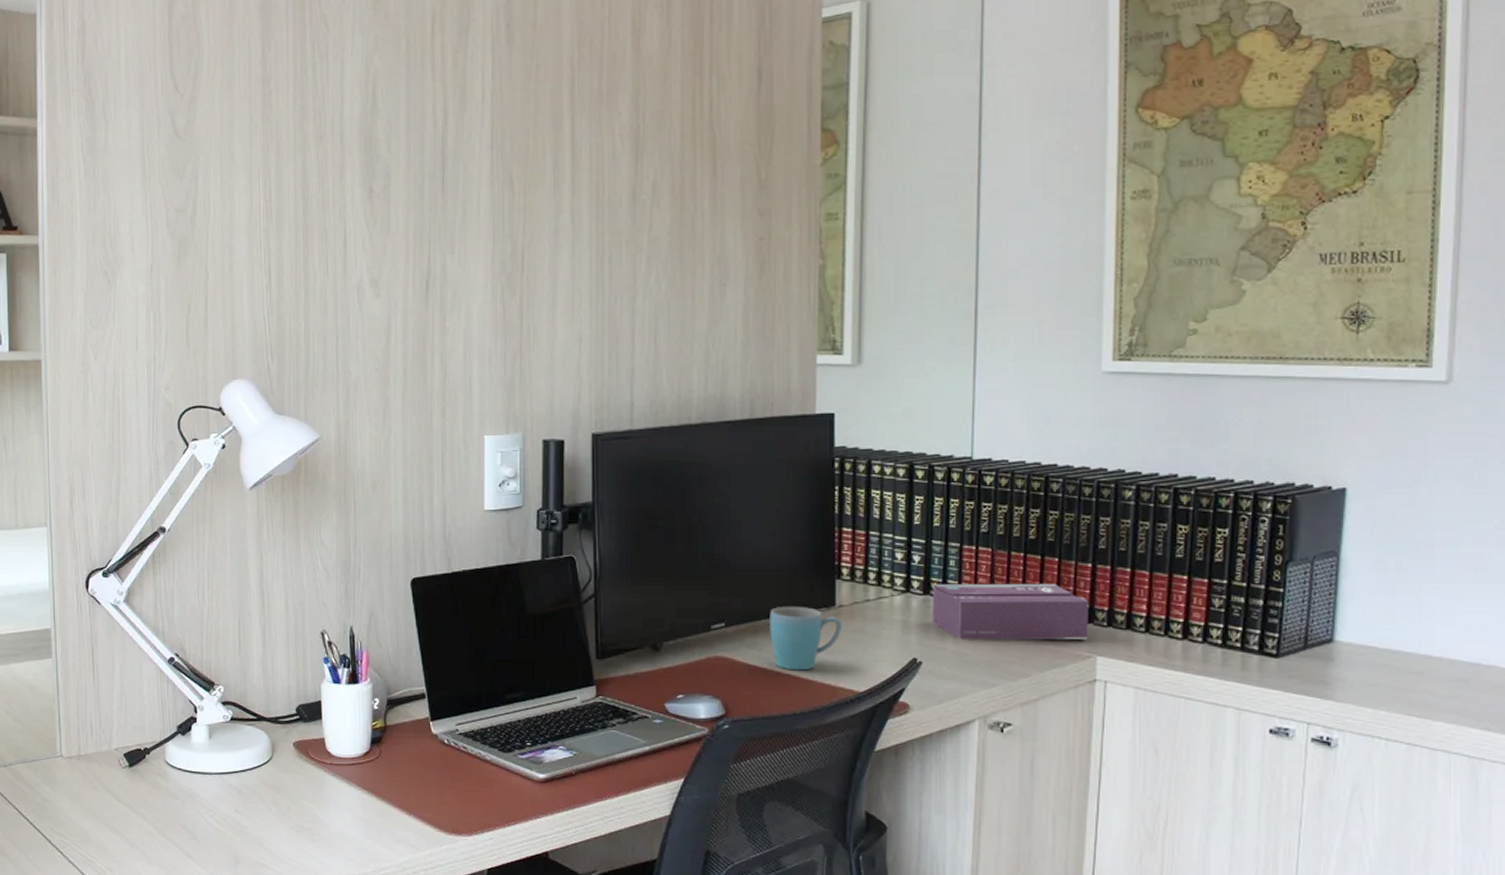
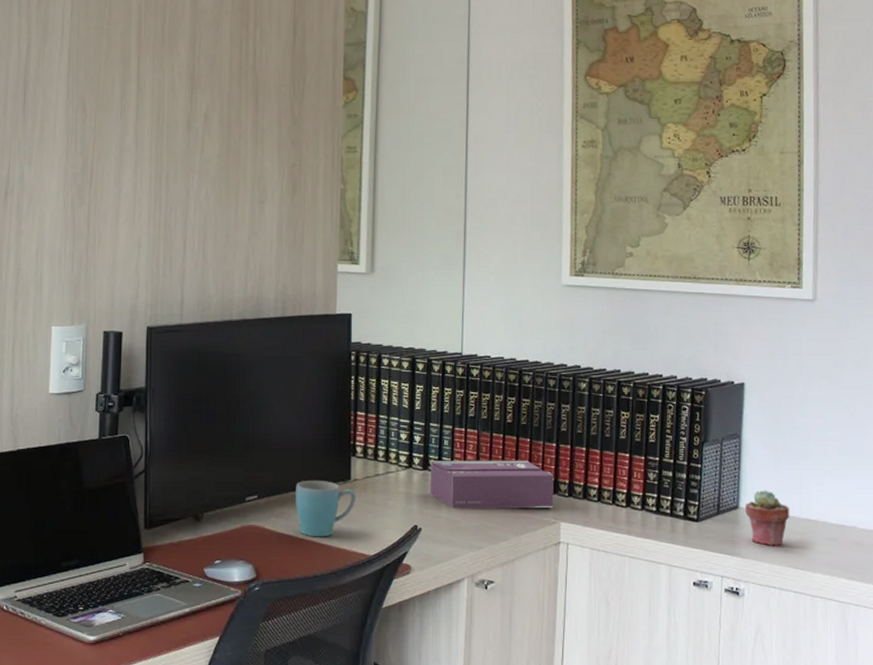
potted succulent: none [1343,620,1404,690] -> present [745,490,790,547]

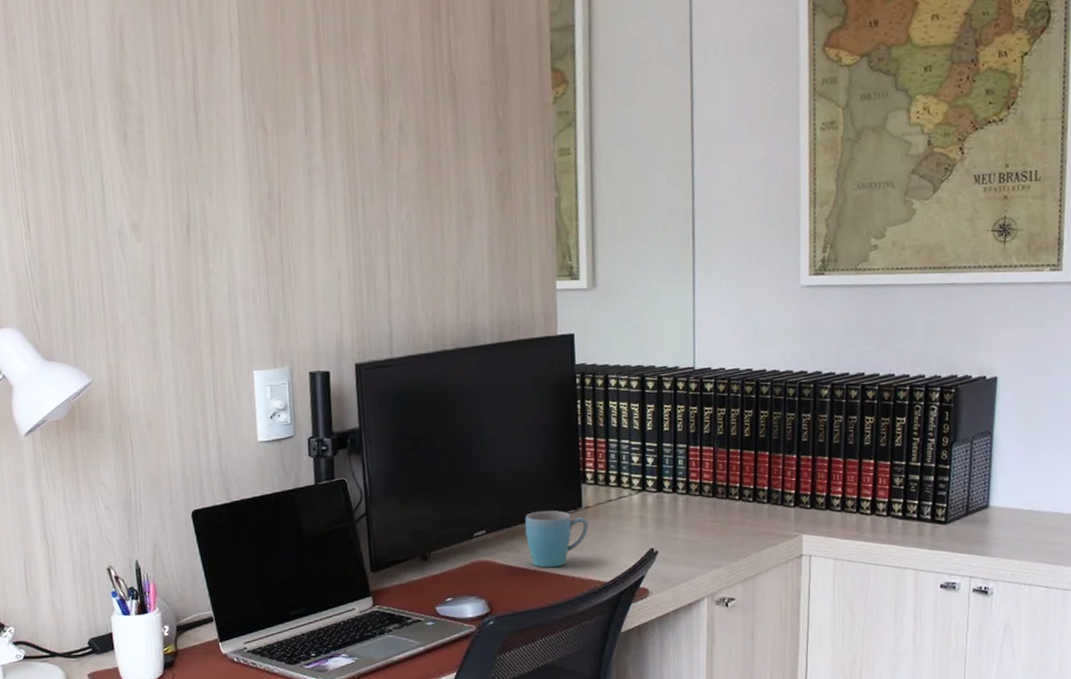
tissue box: present [429,460,554,509] -> none [665,474,795,529]
potted succulent: present [745,490,790,547] -> none [996,487,1042,544]

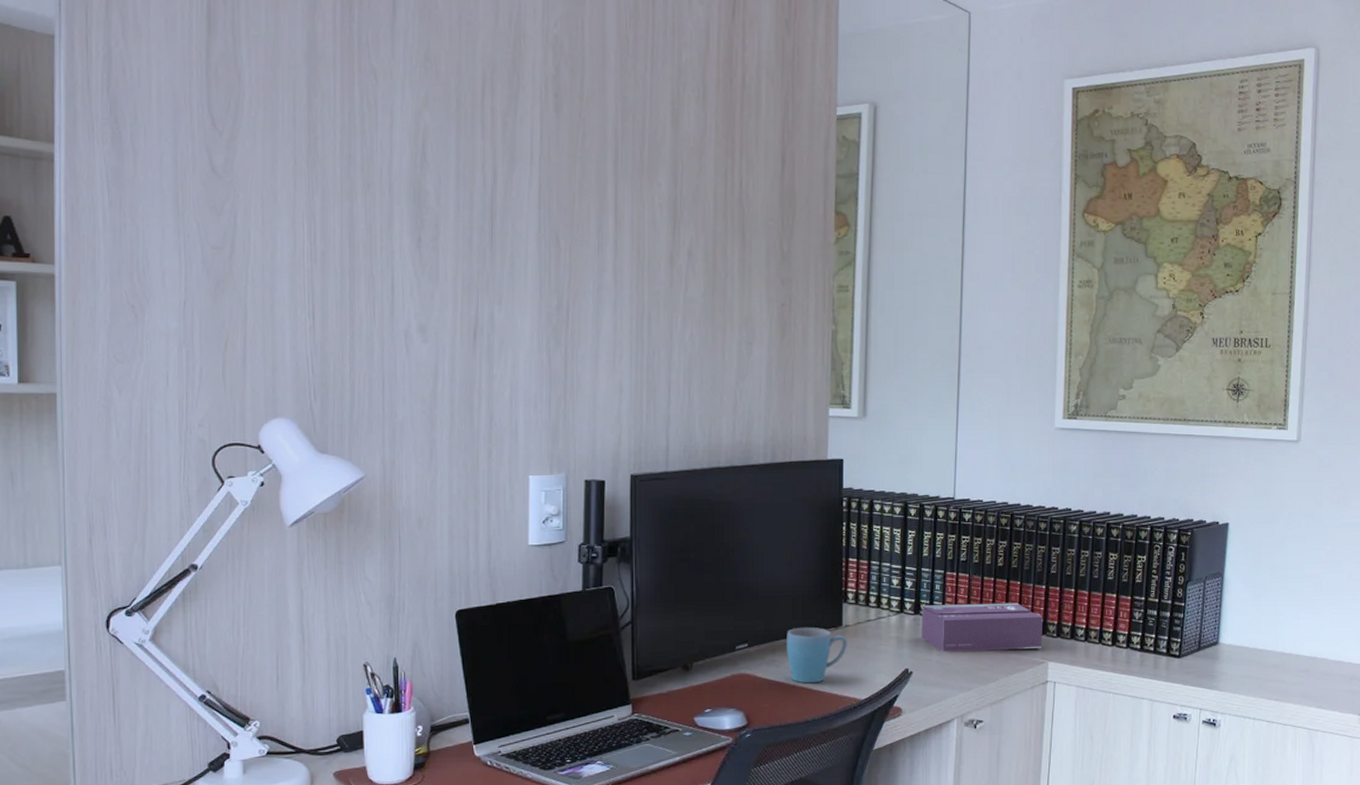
tissue box: none [665,474,795,529] -> present [920,602,1042,651]

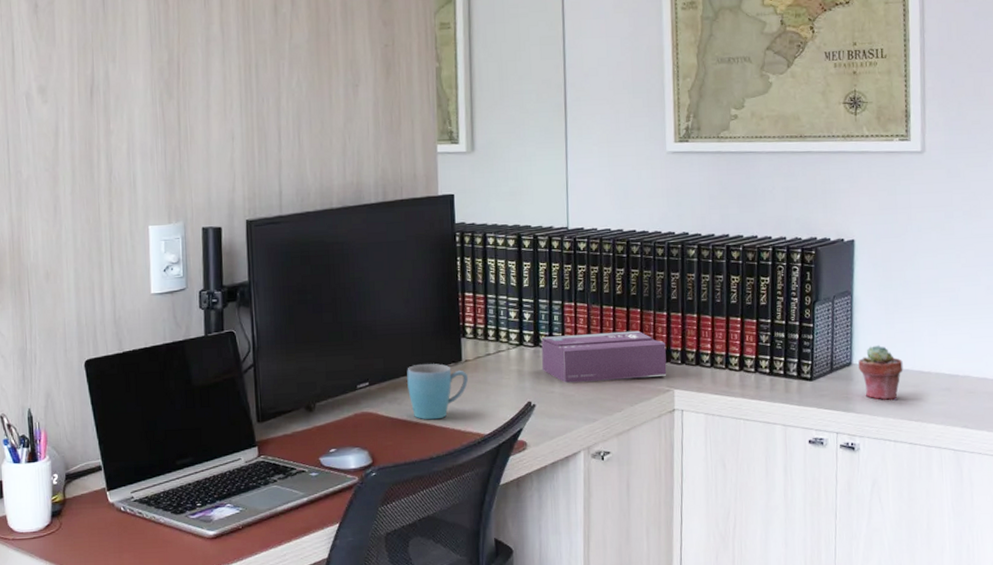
potted succulent: none [1225,626,1266,680] -> present [858,345,903,401]

